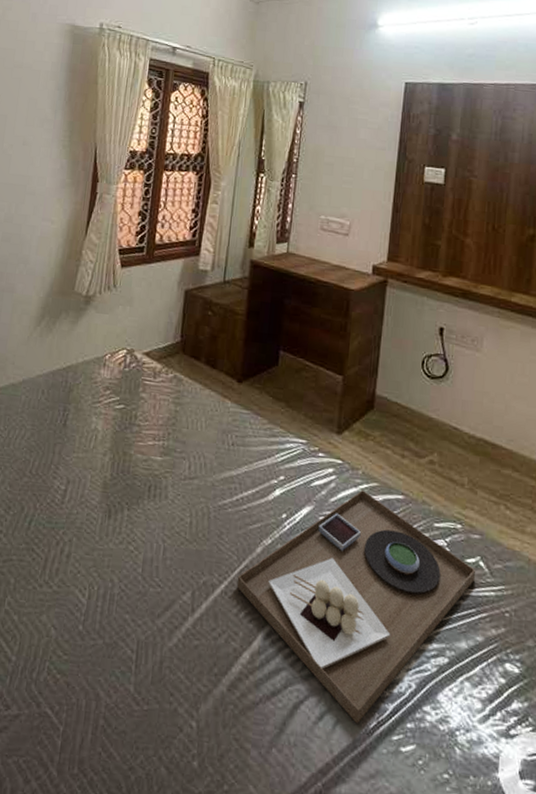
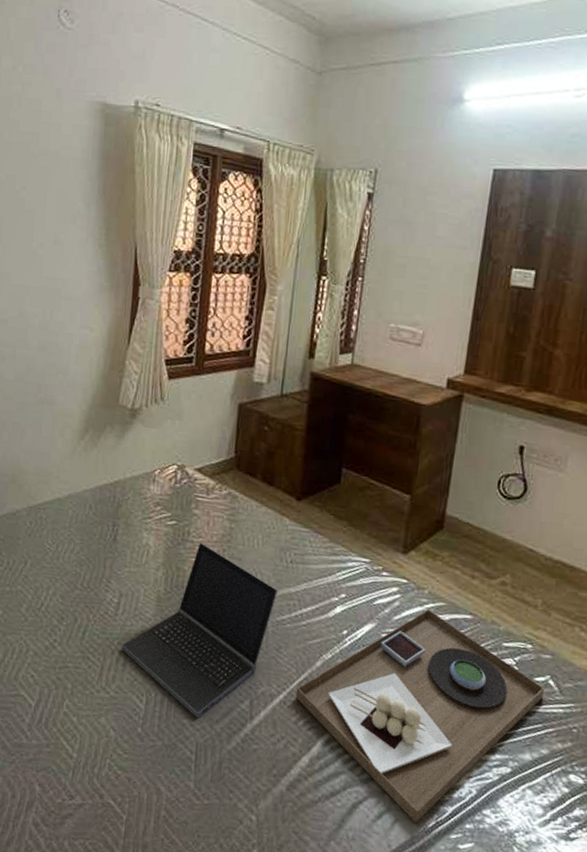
laptop computer: none [66,426,220,613] -> present [121,543,278,719]

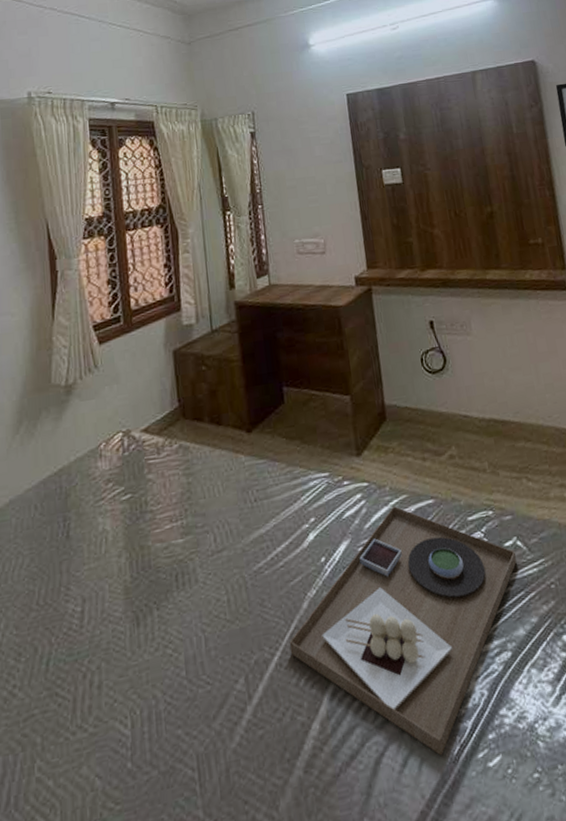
laptop computer: present [121,543,278,719] -> none [93,509,249,723]

